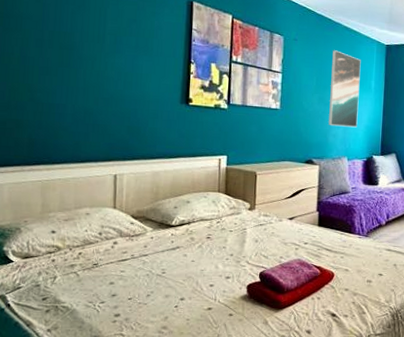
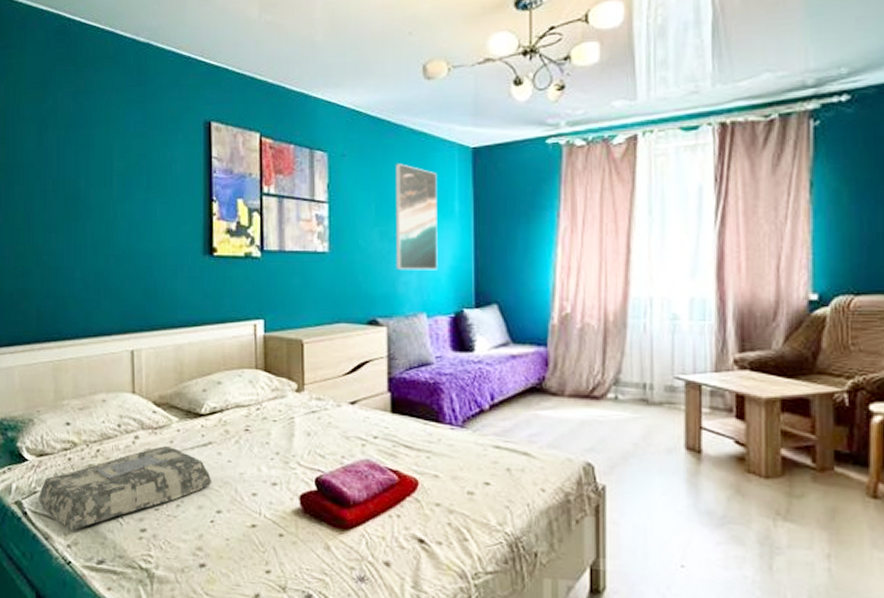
cushion: none [22,250,178,318] -> present [39,446,212,531]

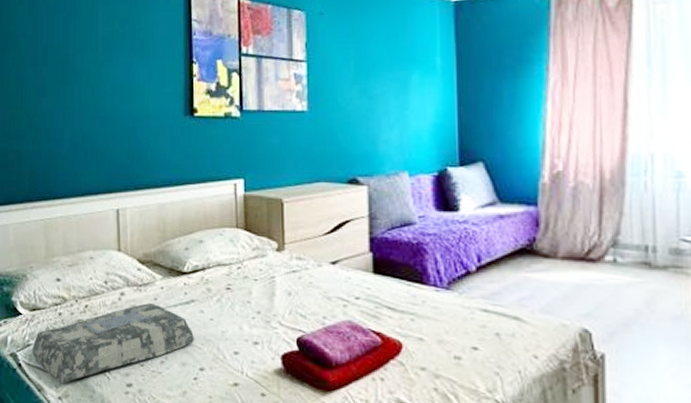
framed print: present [396,163,438,271] -> none [375,20,420,128]

